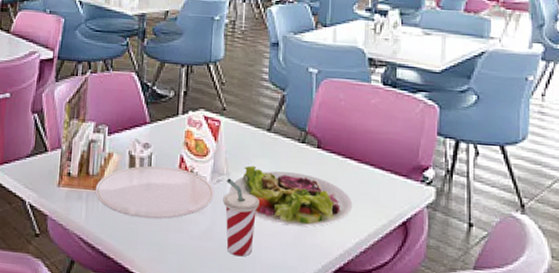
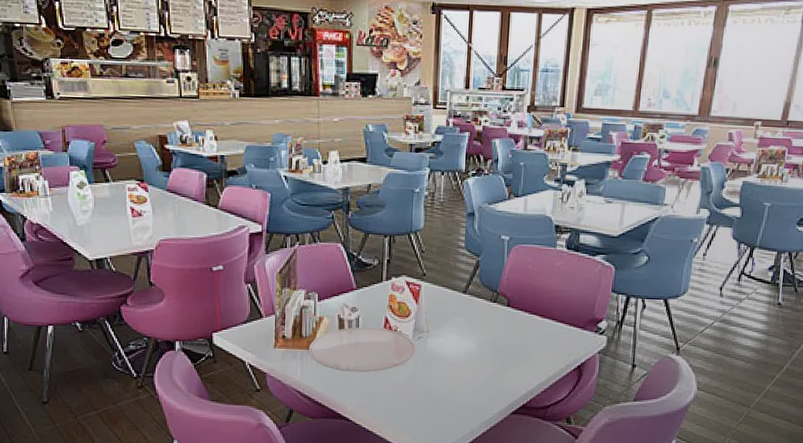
beverage cup: present [223,178,259,257] -> none [424,335,456,400]
salad plate: present [229,165,353,227] -> none [429,323,536,373]

